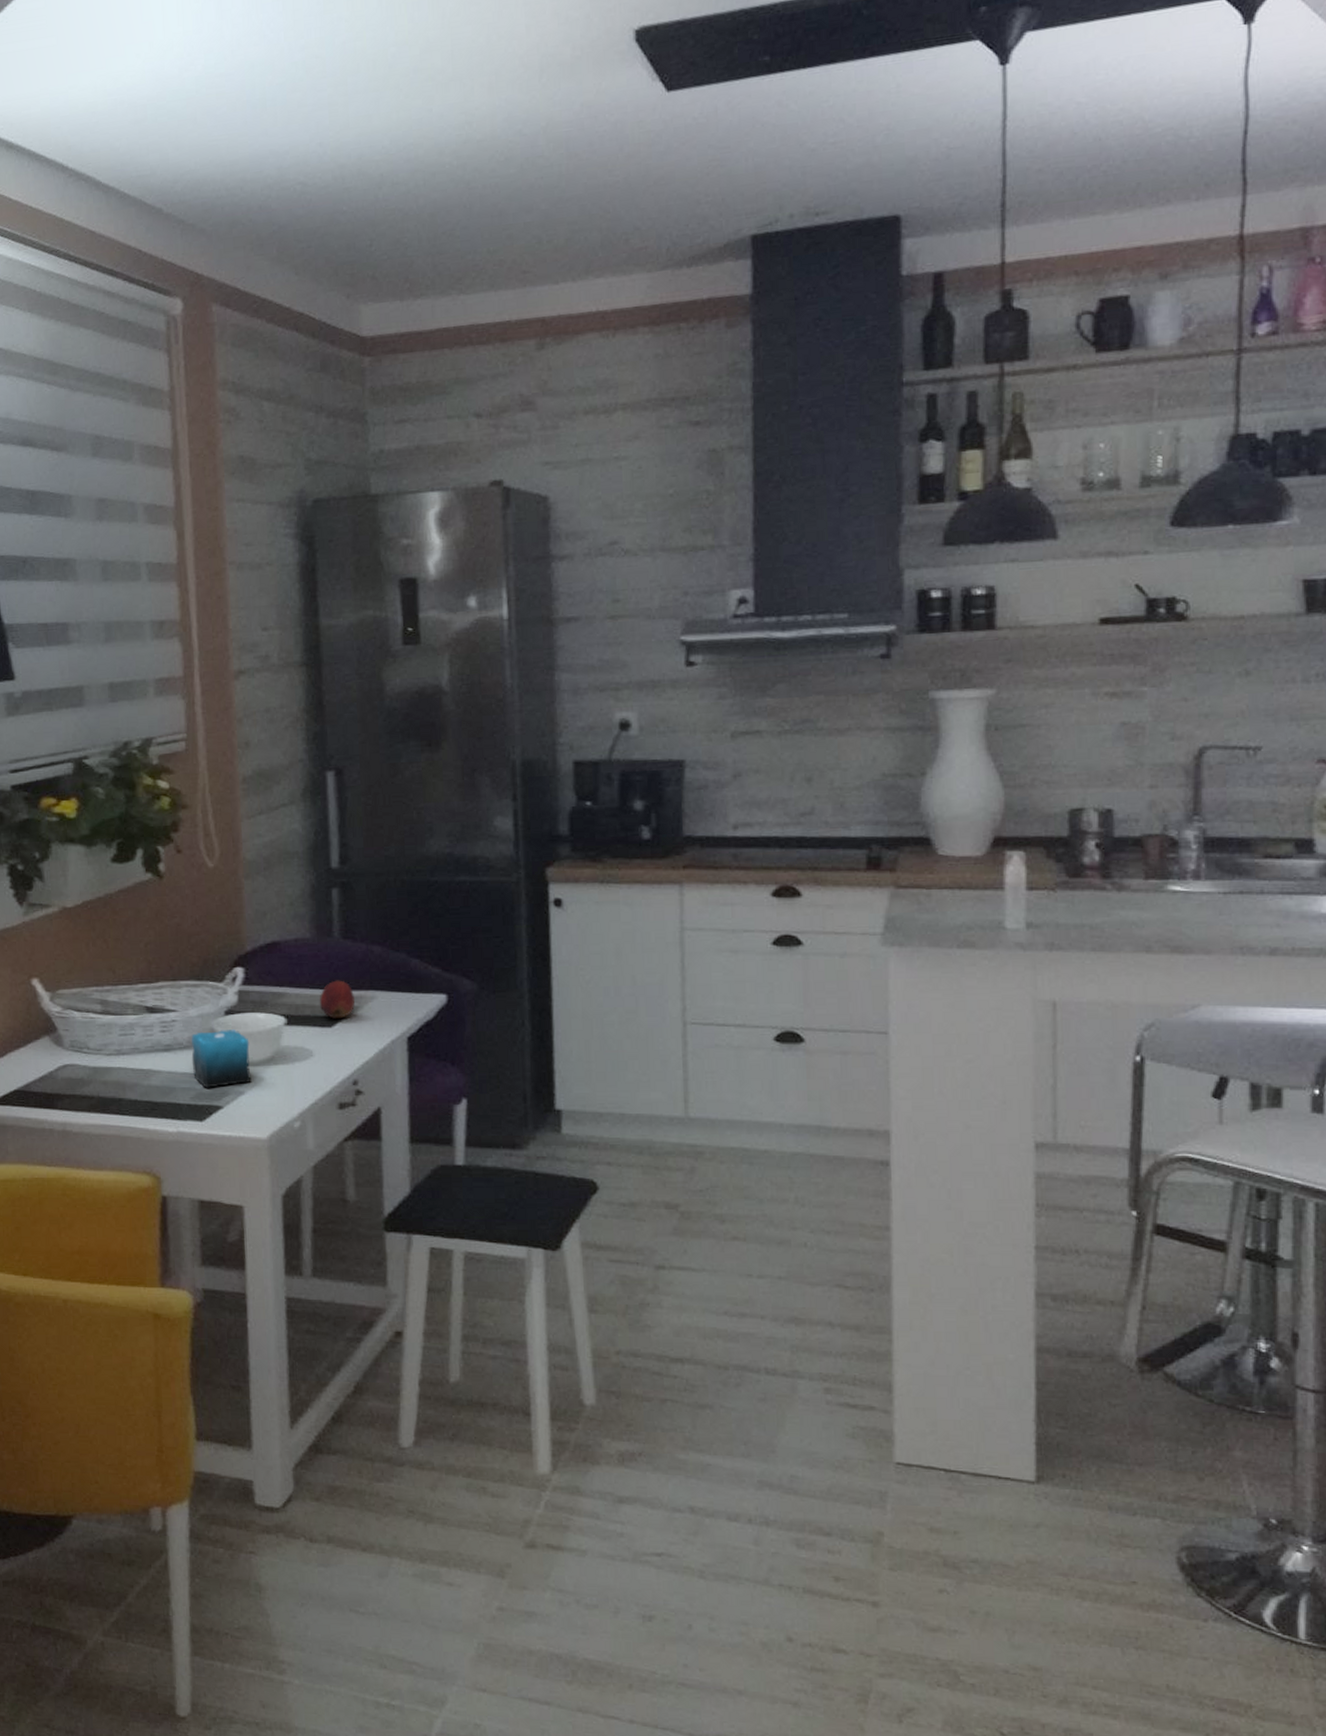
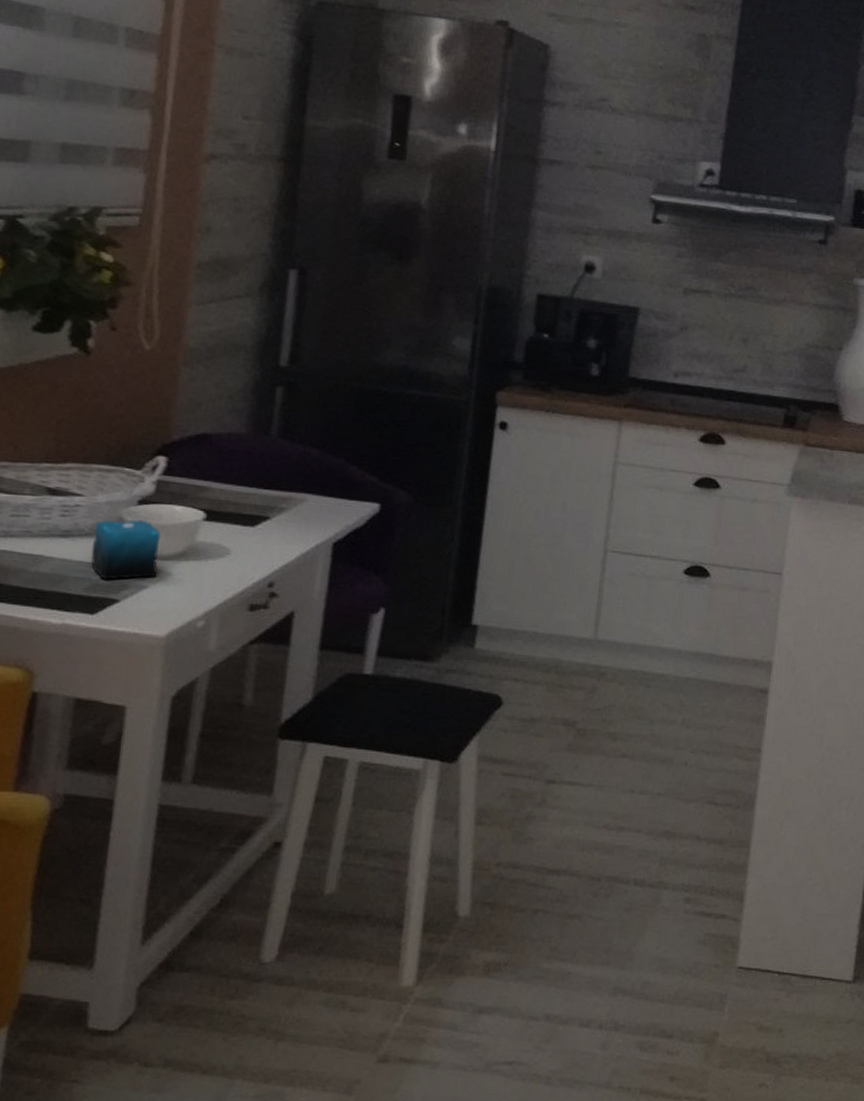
apple: present [319,980,355,1019] -> none [244,479,284,519]

